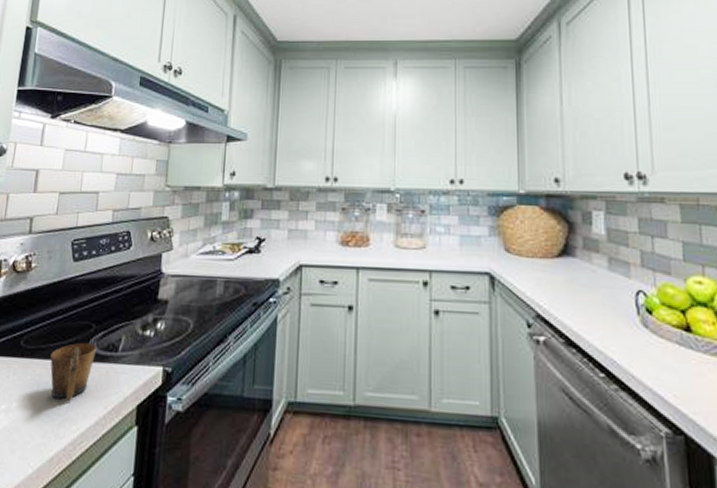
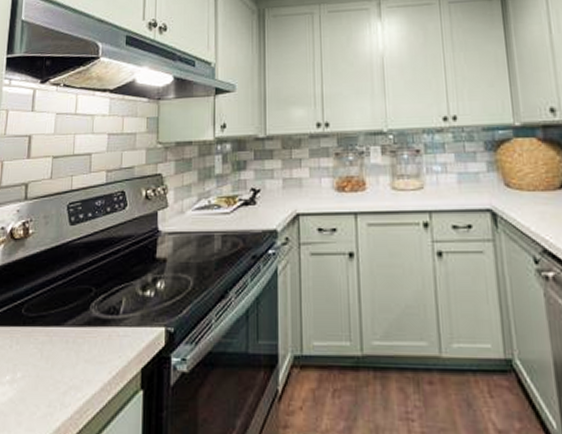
mug: present [50,342,97,402] -> none [52,307,98,369]

